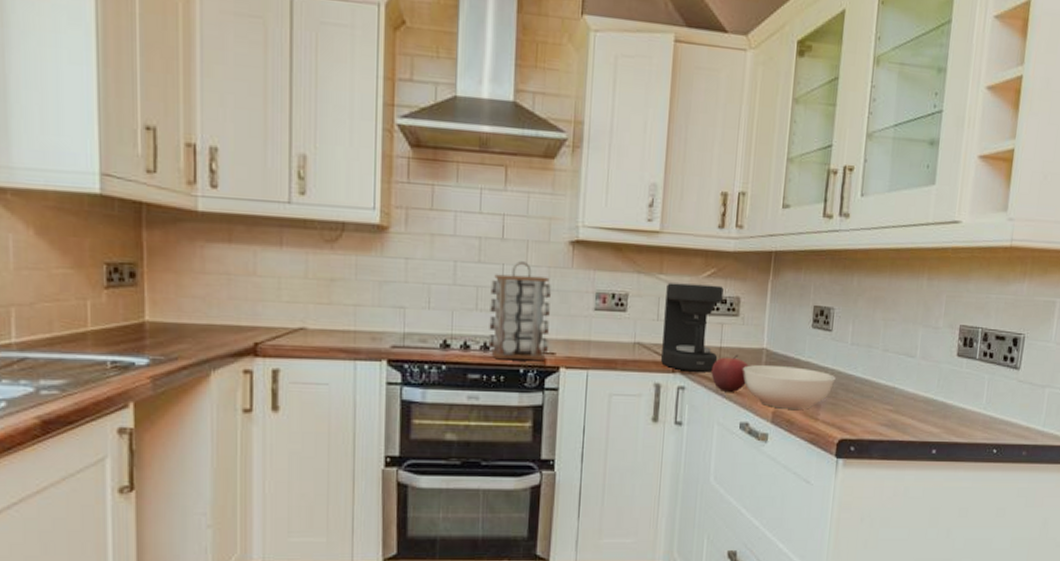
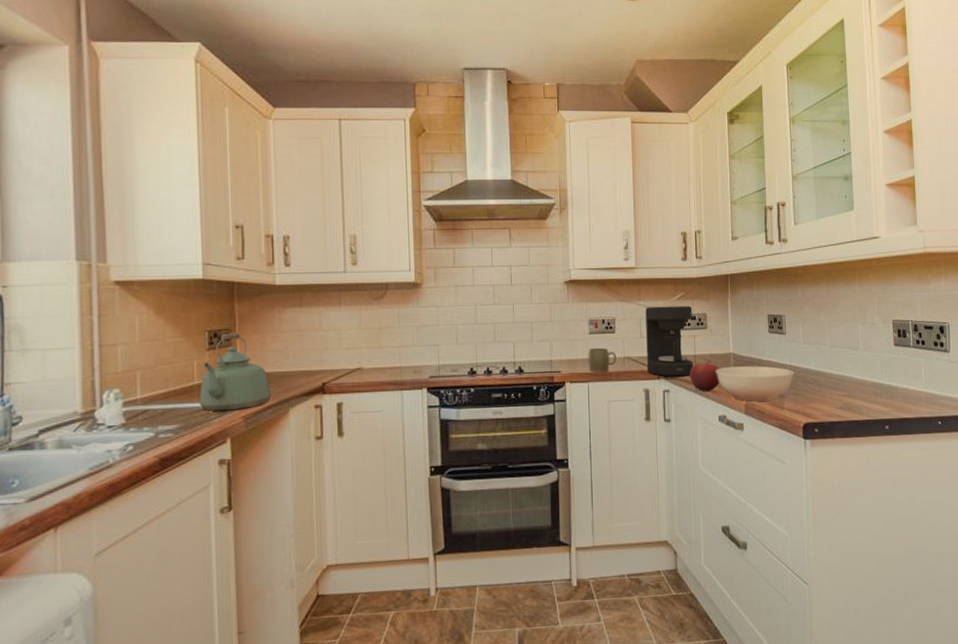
kettle: none [93,268,189,369] -> present [199,333,272,413]
spice rack: present [488,261,551,361] -> none [505,301,554,380]
mug: none [589,327,625,358] -> present [588,347,617,372]

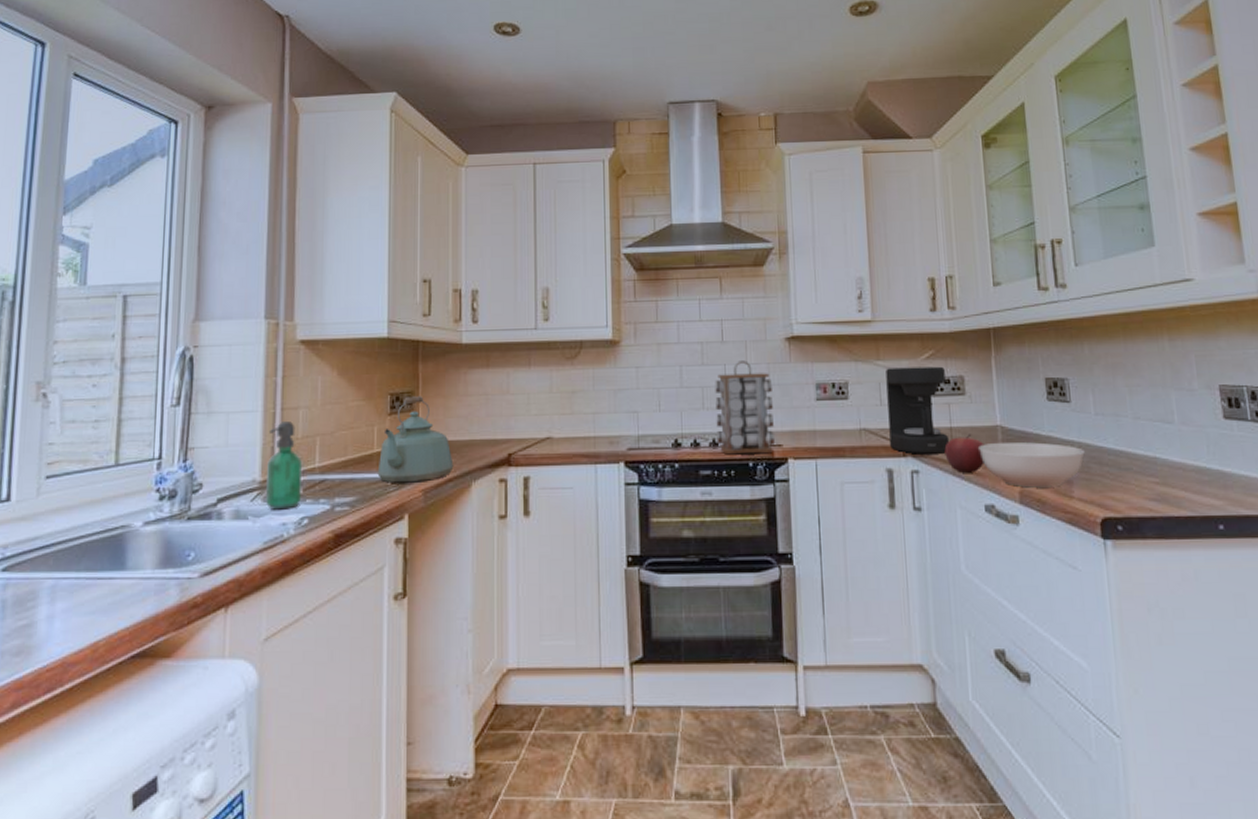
soap dispenser: none [88,356,124,439] -> present [266,420,302,510]
spice rack: none [505,301,554,380] -> present [715,360,775,455]
mug: present [588,347,617,372] -> none [815,417,851,447]

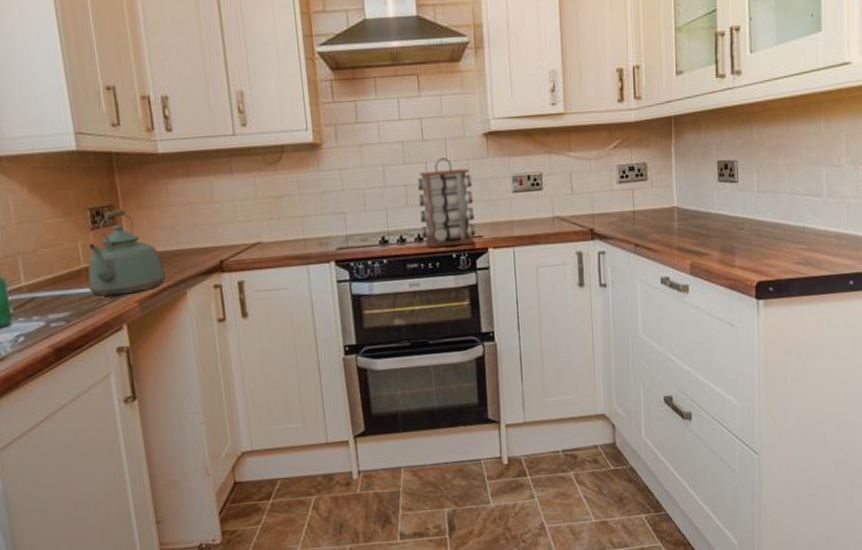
coffee maker: present [886,366,950,455] -> none [576,154,632,238]
fruit: present [944,433,985,473] -> none [627,215,662,251]
bowl: present [979,442,1085,488] -> none [657,220,747,260]

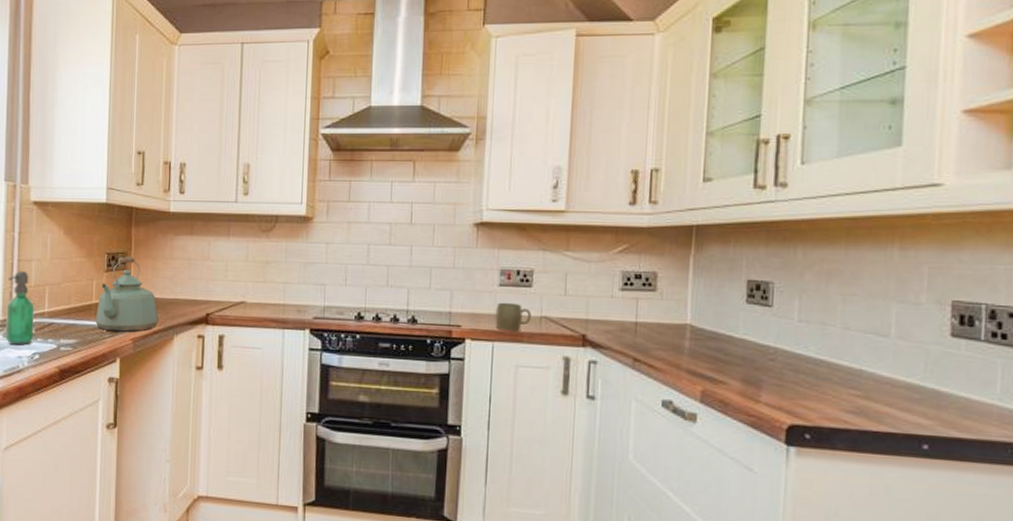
spice rack: present [417,157,475,248] -> none [398,243,456,333]
mug: none [512,207,545,235] -> present [495,302,531,331]

